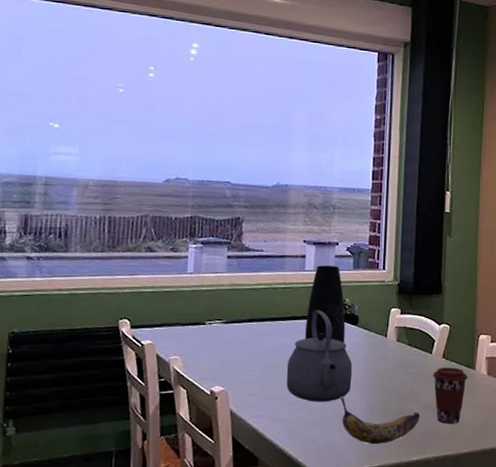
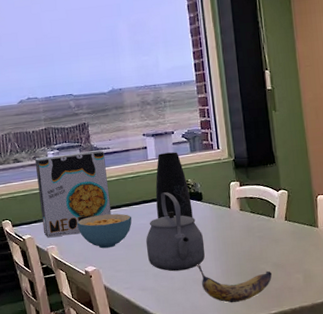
cereal box: none [168,249,256,347] -> present [34,150,112,238]
cereal bowl: none [210,326,276,367] -> present [77,213,132,249]
coffee cup: present [433,367,468,424] -> none [278,227,313,279]

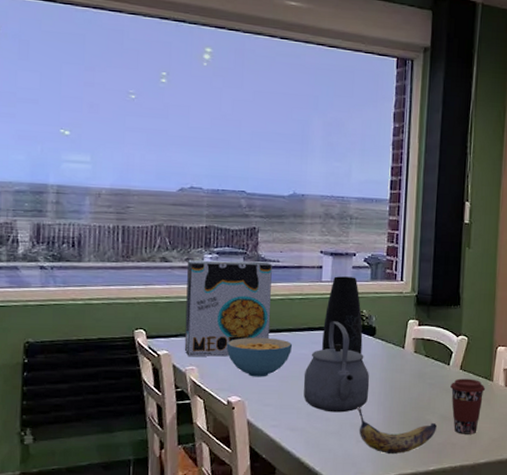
coffee cup: none [278,227,313,279] -> present [450,378,486,434]

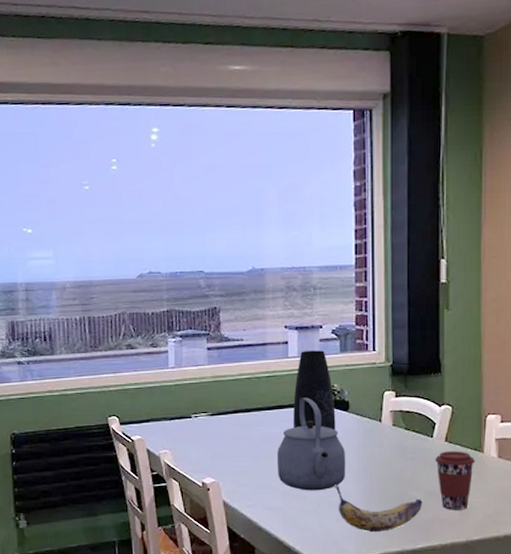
cereal box: present [184,260,272,357] -> none [152,341,239,441]
cereal bowl: present [226,337,293,377] -> none [197,418,263,458]

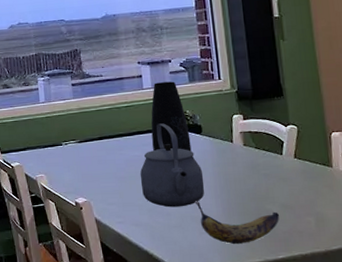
coffee cup: present [435,451,476,510] -> none [287,166,326,222]

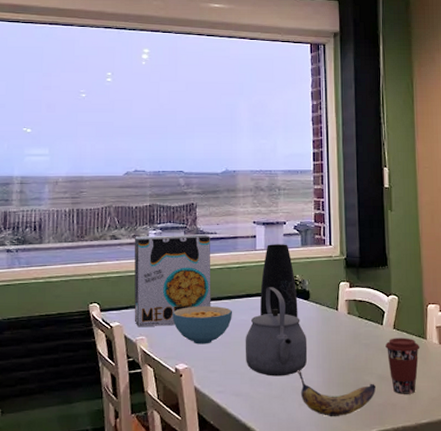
cereal box: none [24,78,104,167] -> present [134,234,211,328]
cereal bowl: none [67,144,126,180] -> present [172,305,233,345]
coffee cup: none [287,166,326,222] -> present [385,337,420,394]

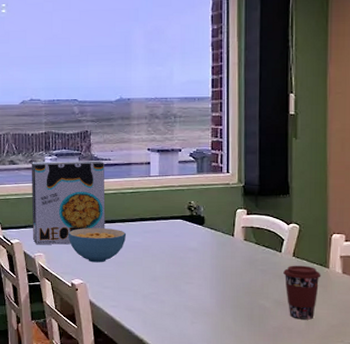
tea kettle: present [245,287,308,377] -> none [138,212,201,296]
vase: present [260,244,298,318] -> none [154,171,192,242]
banana: present [296,370,376,416] -> none [189,291,271,336]

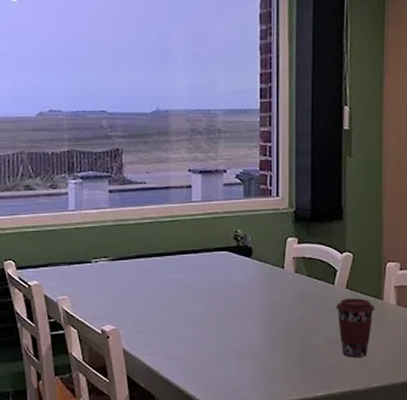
cereal box: present [31,161,105,245] -> none [51,184,141,287]
cereal bowl: present [68,227,127,263] -> none [97,263,165,305]

